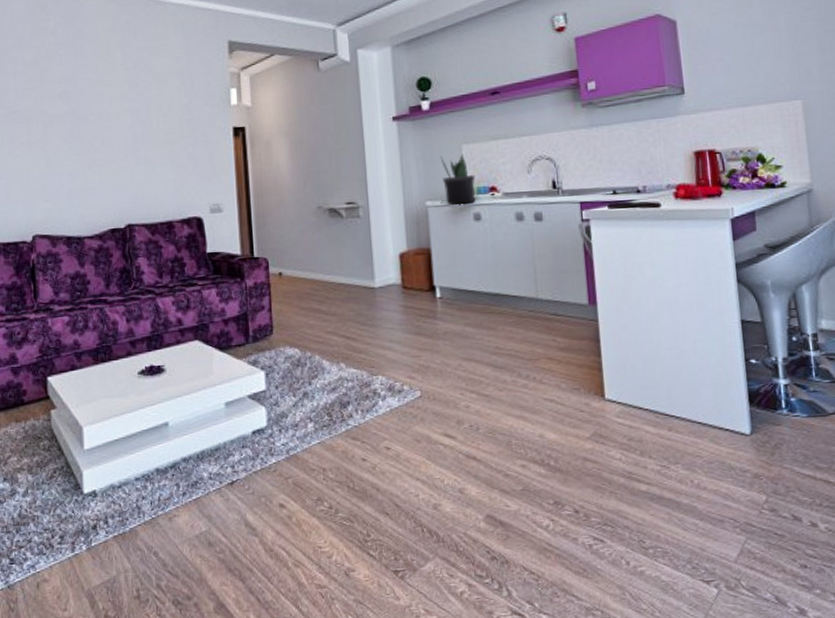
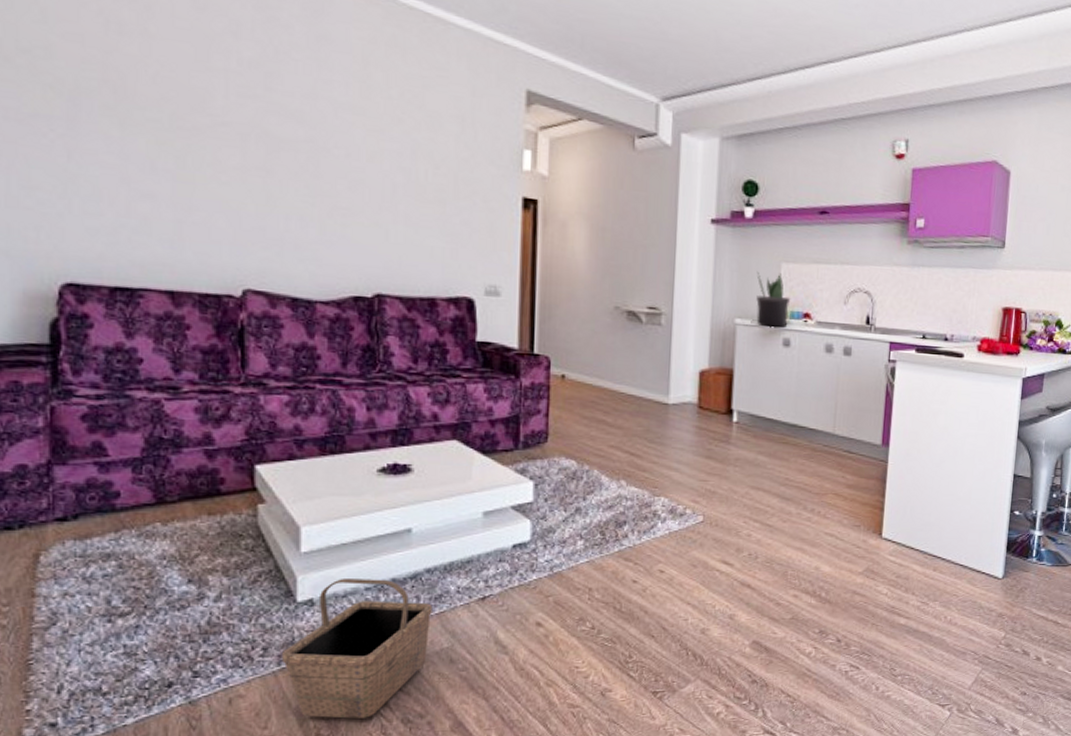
basket: none [74,469,191,601] -> present [281,579,433,719]

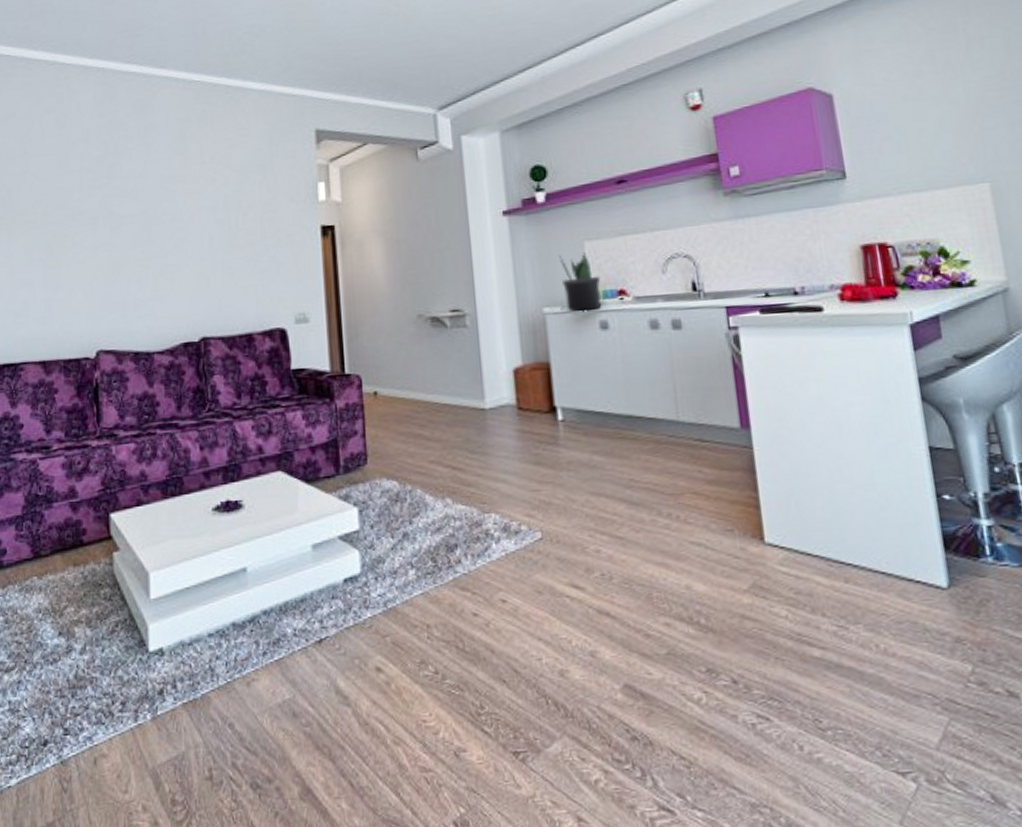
basket: present [281,579,433,719] -> none [137,624,272,782]

